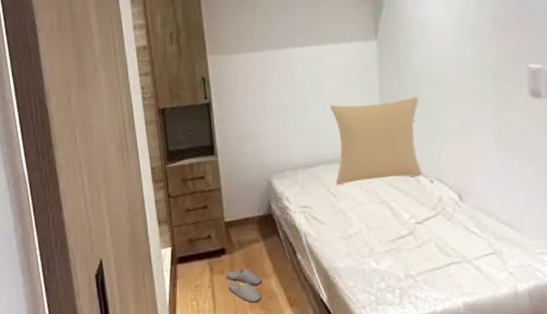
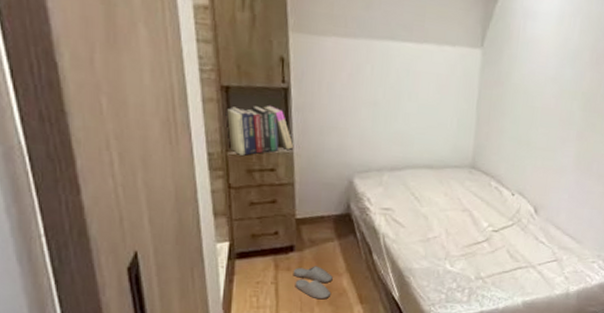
books: none [164,120,218,167] -> present [227,105,294,156]
pillow: present [330,97,423,186] -> none [421,109,513,191]

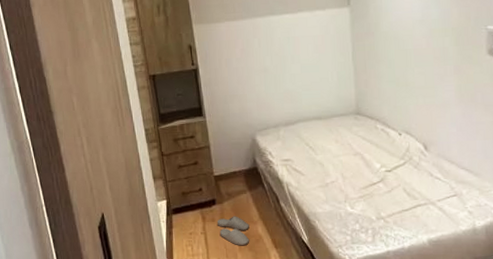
books: present [227,105,294,156] -> none [155,84,206,128]

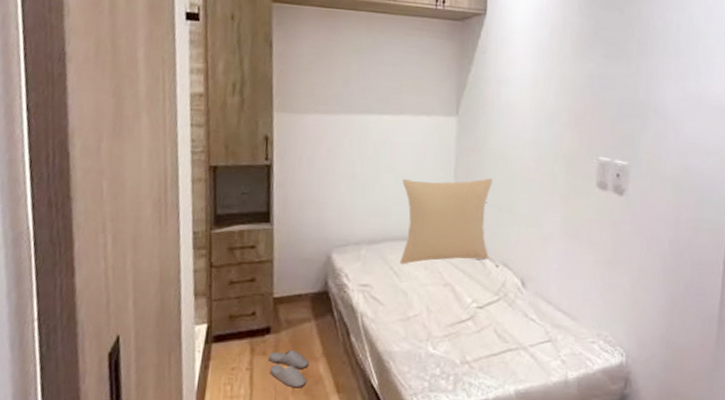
pillow: none [308,58,392,140] -> present [399,178,492,265]

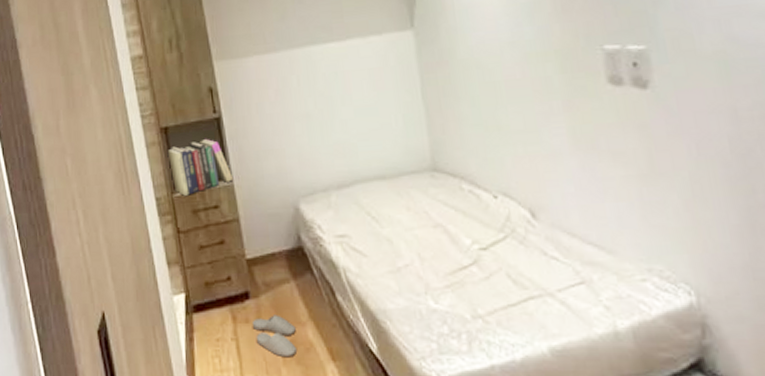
books: none [213,182,275,233] -> present [168,138,234,196]
pillow: present [399,178,492,265] -> none [363,94,483,208]

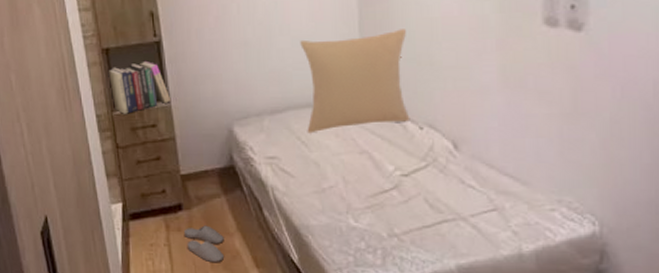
pillow: none [363,94,483,208] -> present [300,29,410,134]

